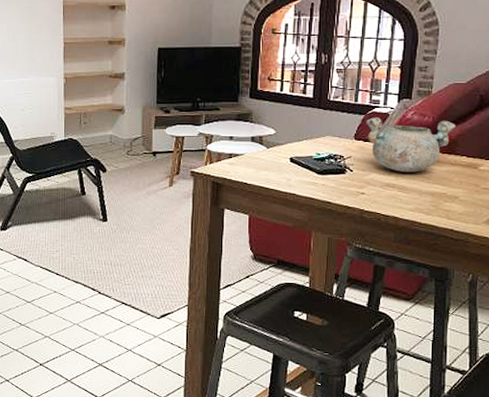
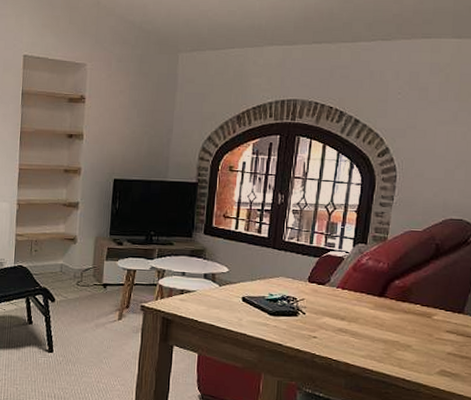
decorative bowl: present [366,116,456,172] -> none [320,259,411,318]

